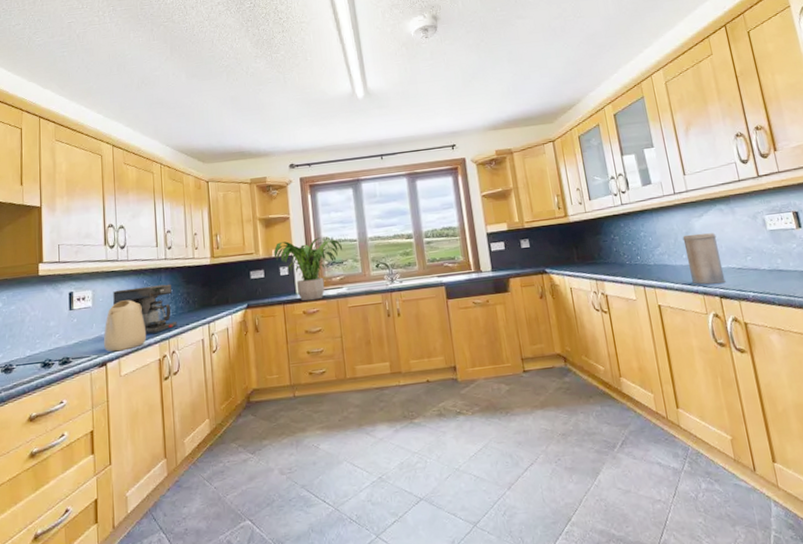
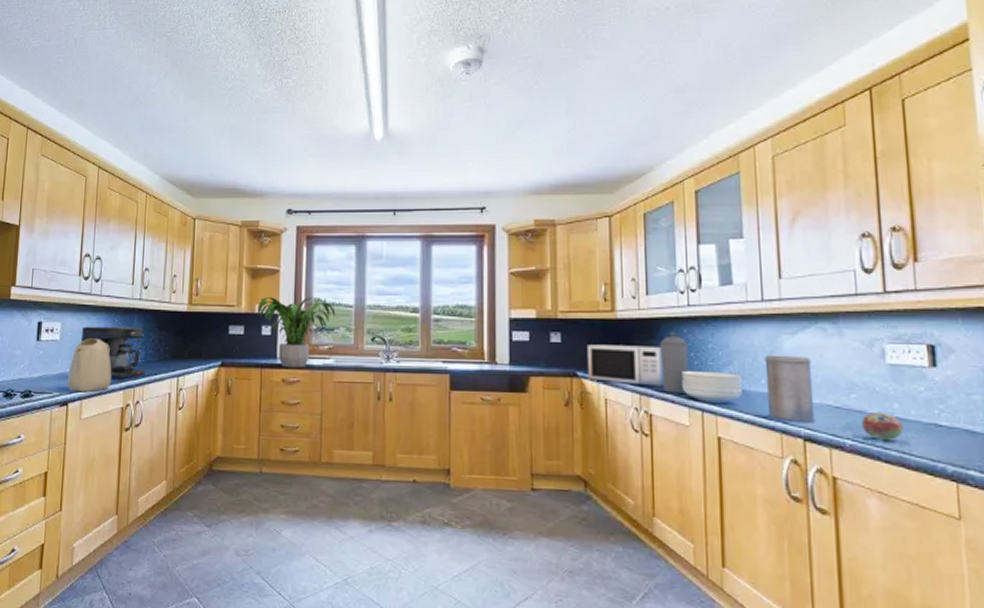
microwave: none [550,240,614,274] -> present [586,344,666,387]
canister: none [604,227,630,276] -> present [659,332,688,394]
bowl: none [623,253,672,279] -> present [680,370,744,403]
fruit: none [757,267,787,289] -> present [860,412,903,440]

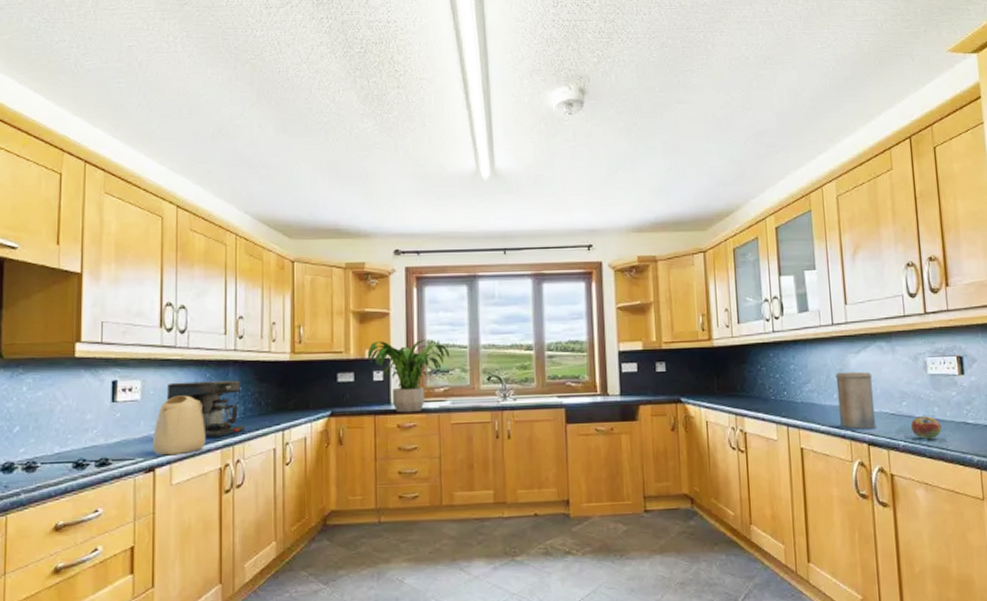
microwave: present [586,344,666,387] -> none [688,370,757,407]
canister: present [659,332,688,394] -> none [750,356,775,412]
bowl: present [680,370,744,403] -> none [768,390,820,418]

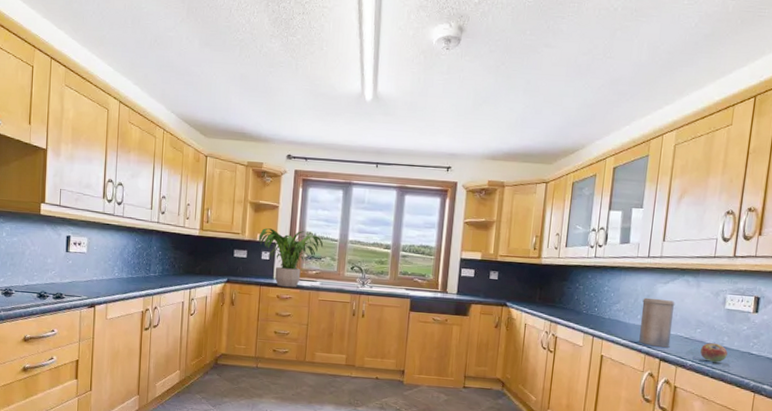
kettle: present [152,395,207,456] -> none [93,252,134,298]
coffee maker: present [166,380,245,439] -> none [105,242,162,289]

